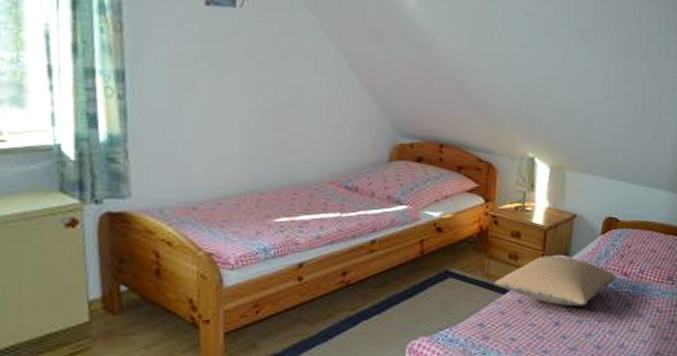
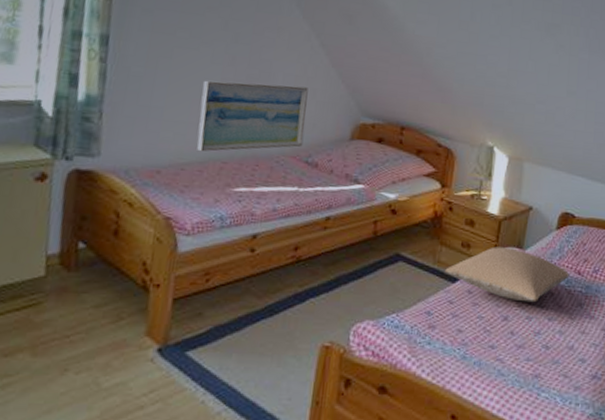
wall art: none [230,110,342,184] -> present [197,80,308,152]

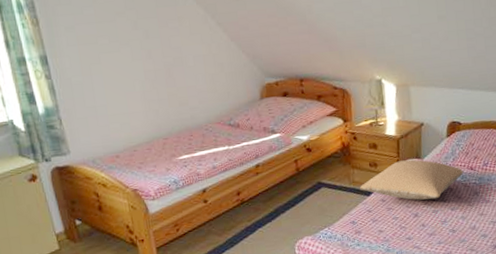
wall art: present [197,80,308,152] -> none [131,63,223,133]

